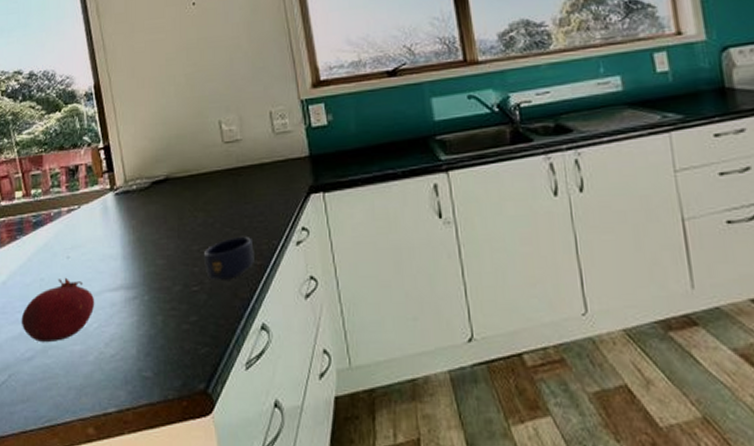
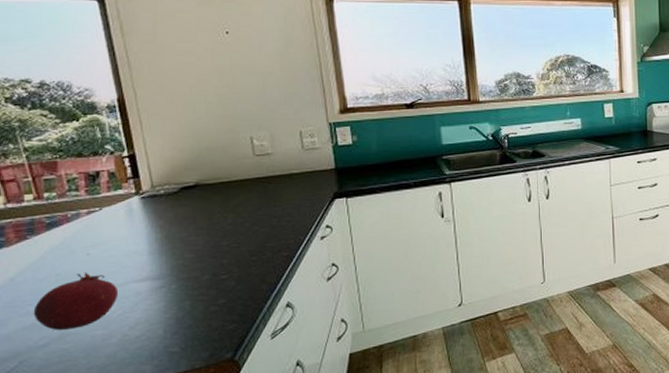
mug: present [203,236,254,280] -> none [232,232,282,270]

